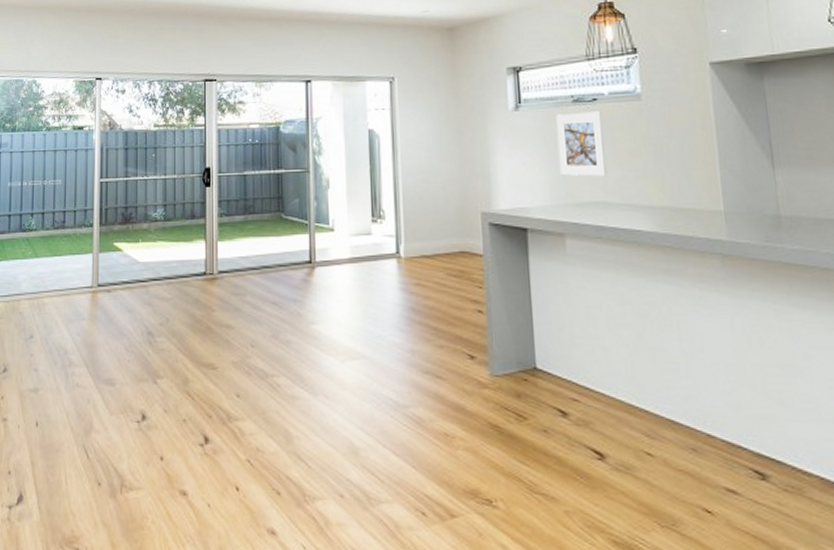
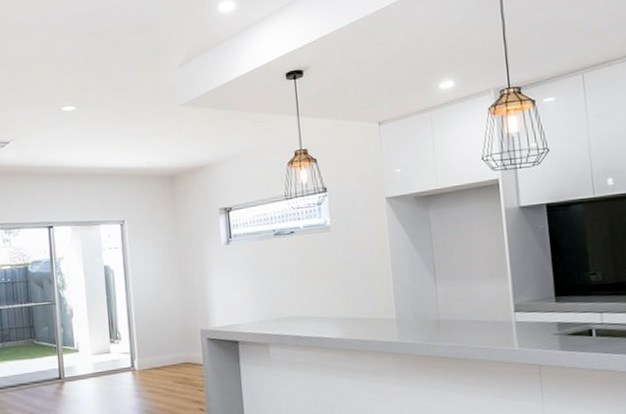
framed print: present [555,111,608,177] -> none [260,242,303,297]

